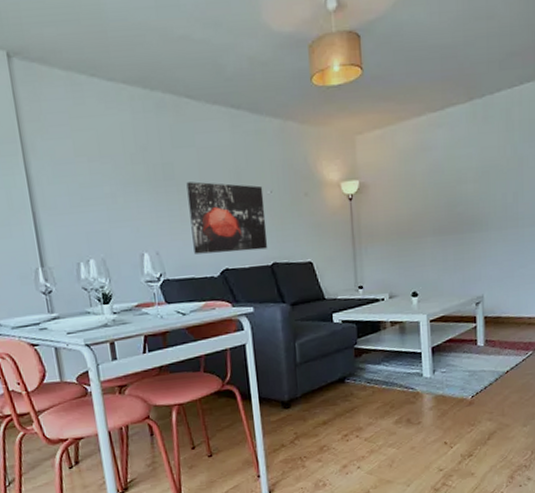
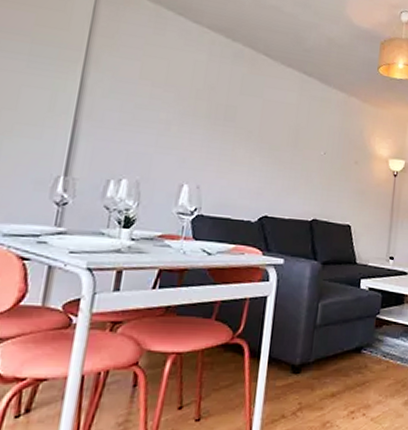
wall art: present [186,181,268,254] -> none [236,127,318,205]

